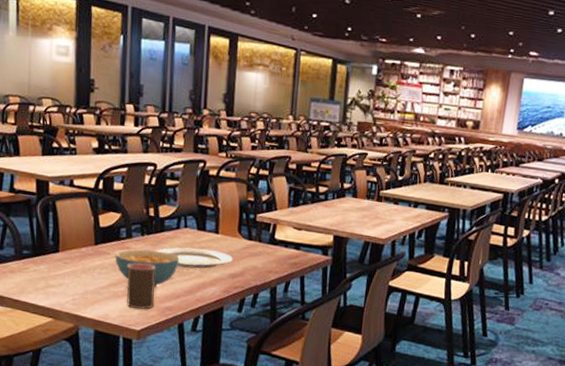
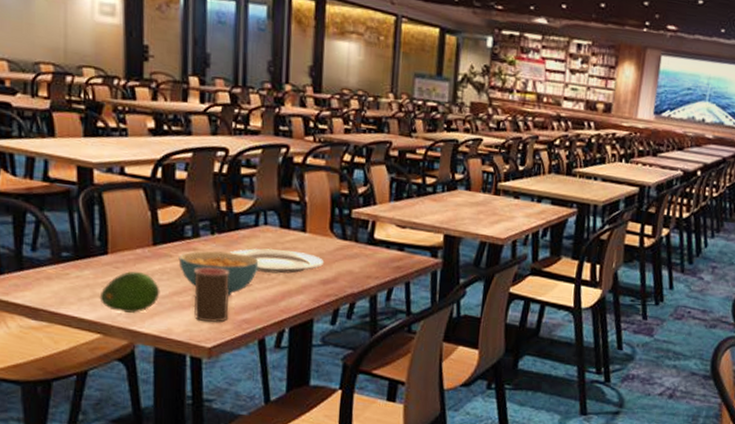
fruit: none [52,266,100,301] -> present [99,271,160,313]

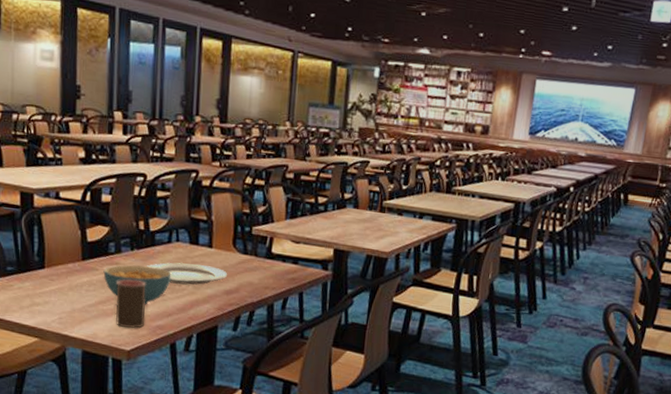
fruit: present [99,271,160,313] -> none [37,283,88,320]

